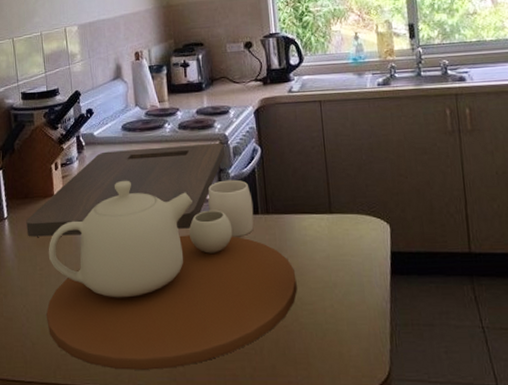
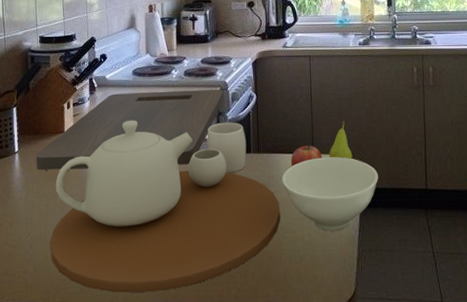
bowl: none [296,216,410,303] -> present [282,157,378,231]
fruit: none [304,203,342,229] -> present [290,145,322,167]
fruit: none [349,174,378,220] -> present [329,120,353,160]

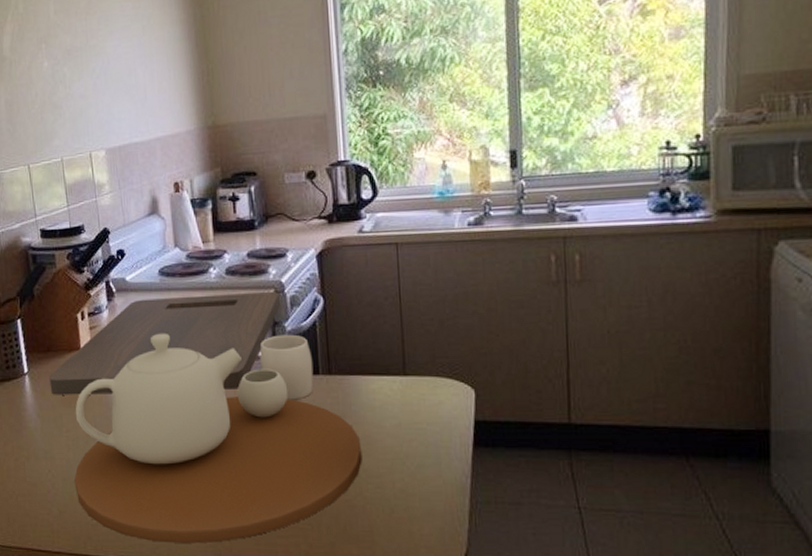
bowl: present [282,157,378,231] -> none [362,380,498,477]
fruit: present [290,145,322,167] -> none [373,364,418,393]
fruit: present [329,120,353,160] -> none [427,331,461,384]

